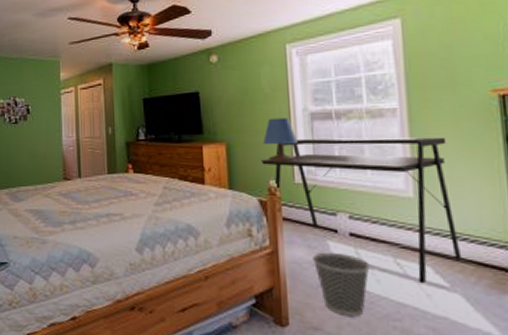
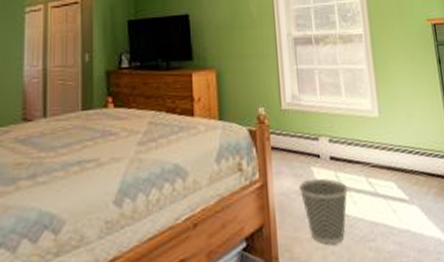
desk: present [261,137,462,284] -> none [250,60,416,200]
table lamp: present [263,117,297,162] -> none [252,42,283,88]

